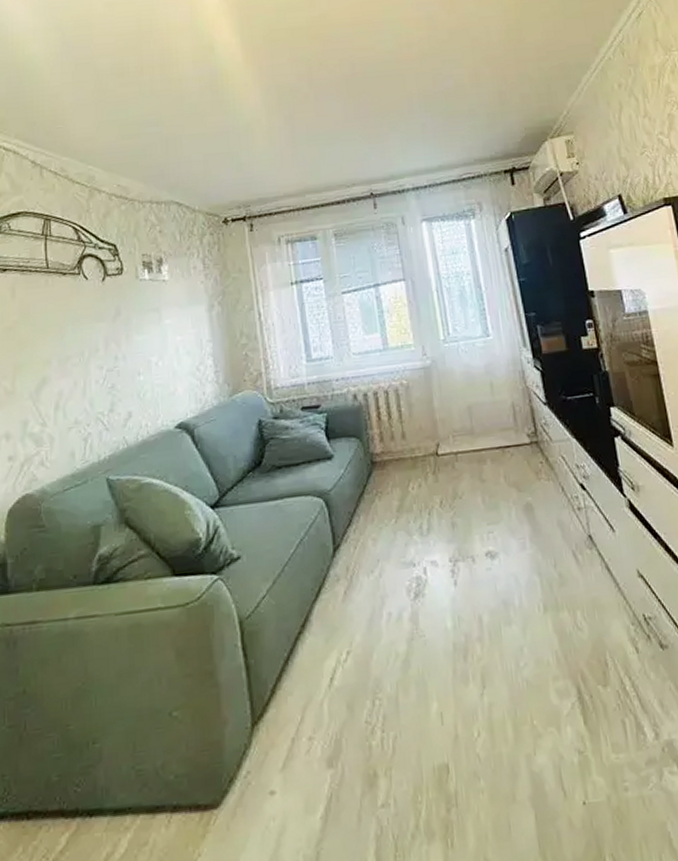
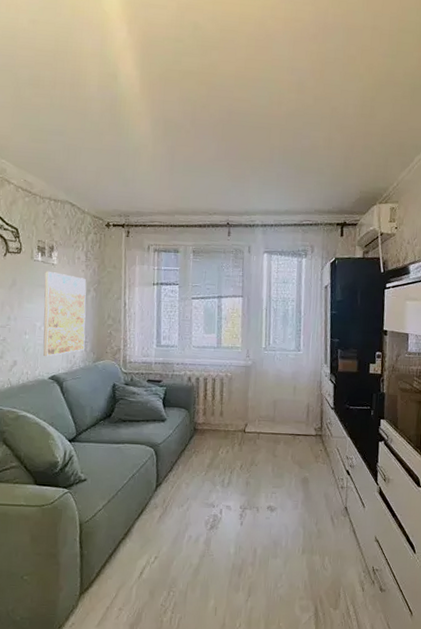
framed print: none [155,289,216,400] -> present [43,270,87,357]

